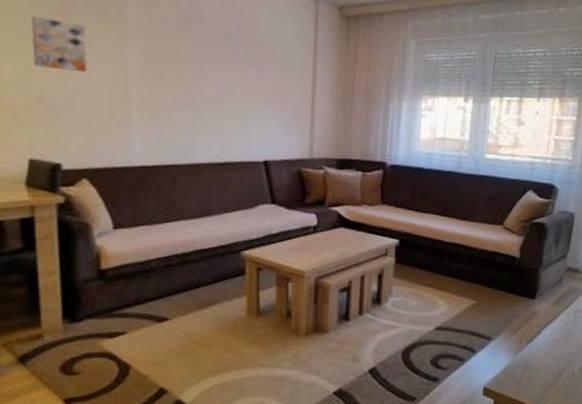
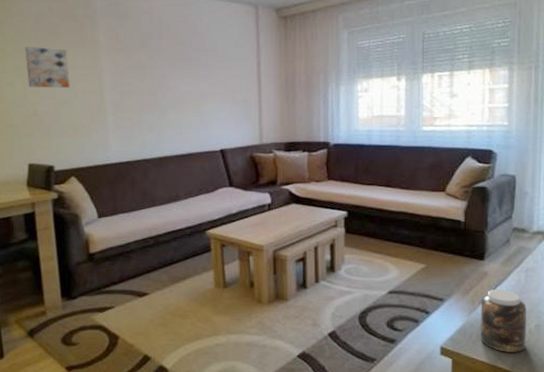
jar: none [524,330,572,395] -> present [480,290,526,352]

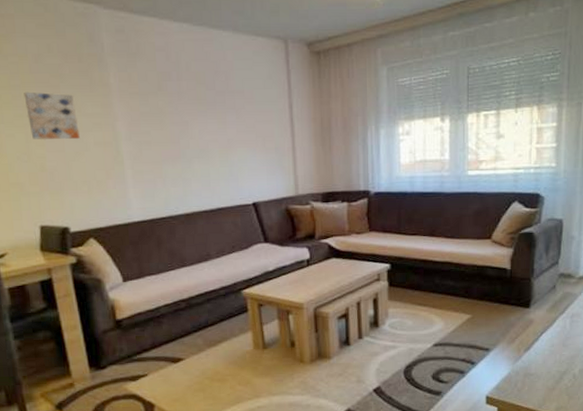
jar: present [480,290,526,352] -> none [525,336,571,398]

